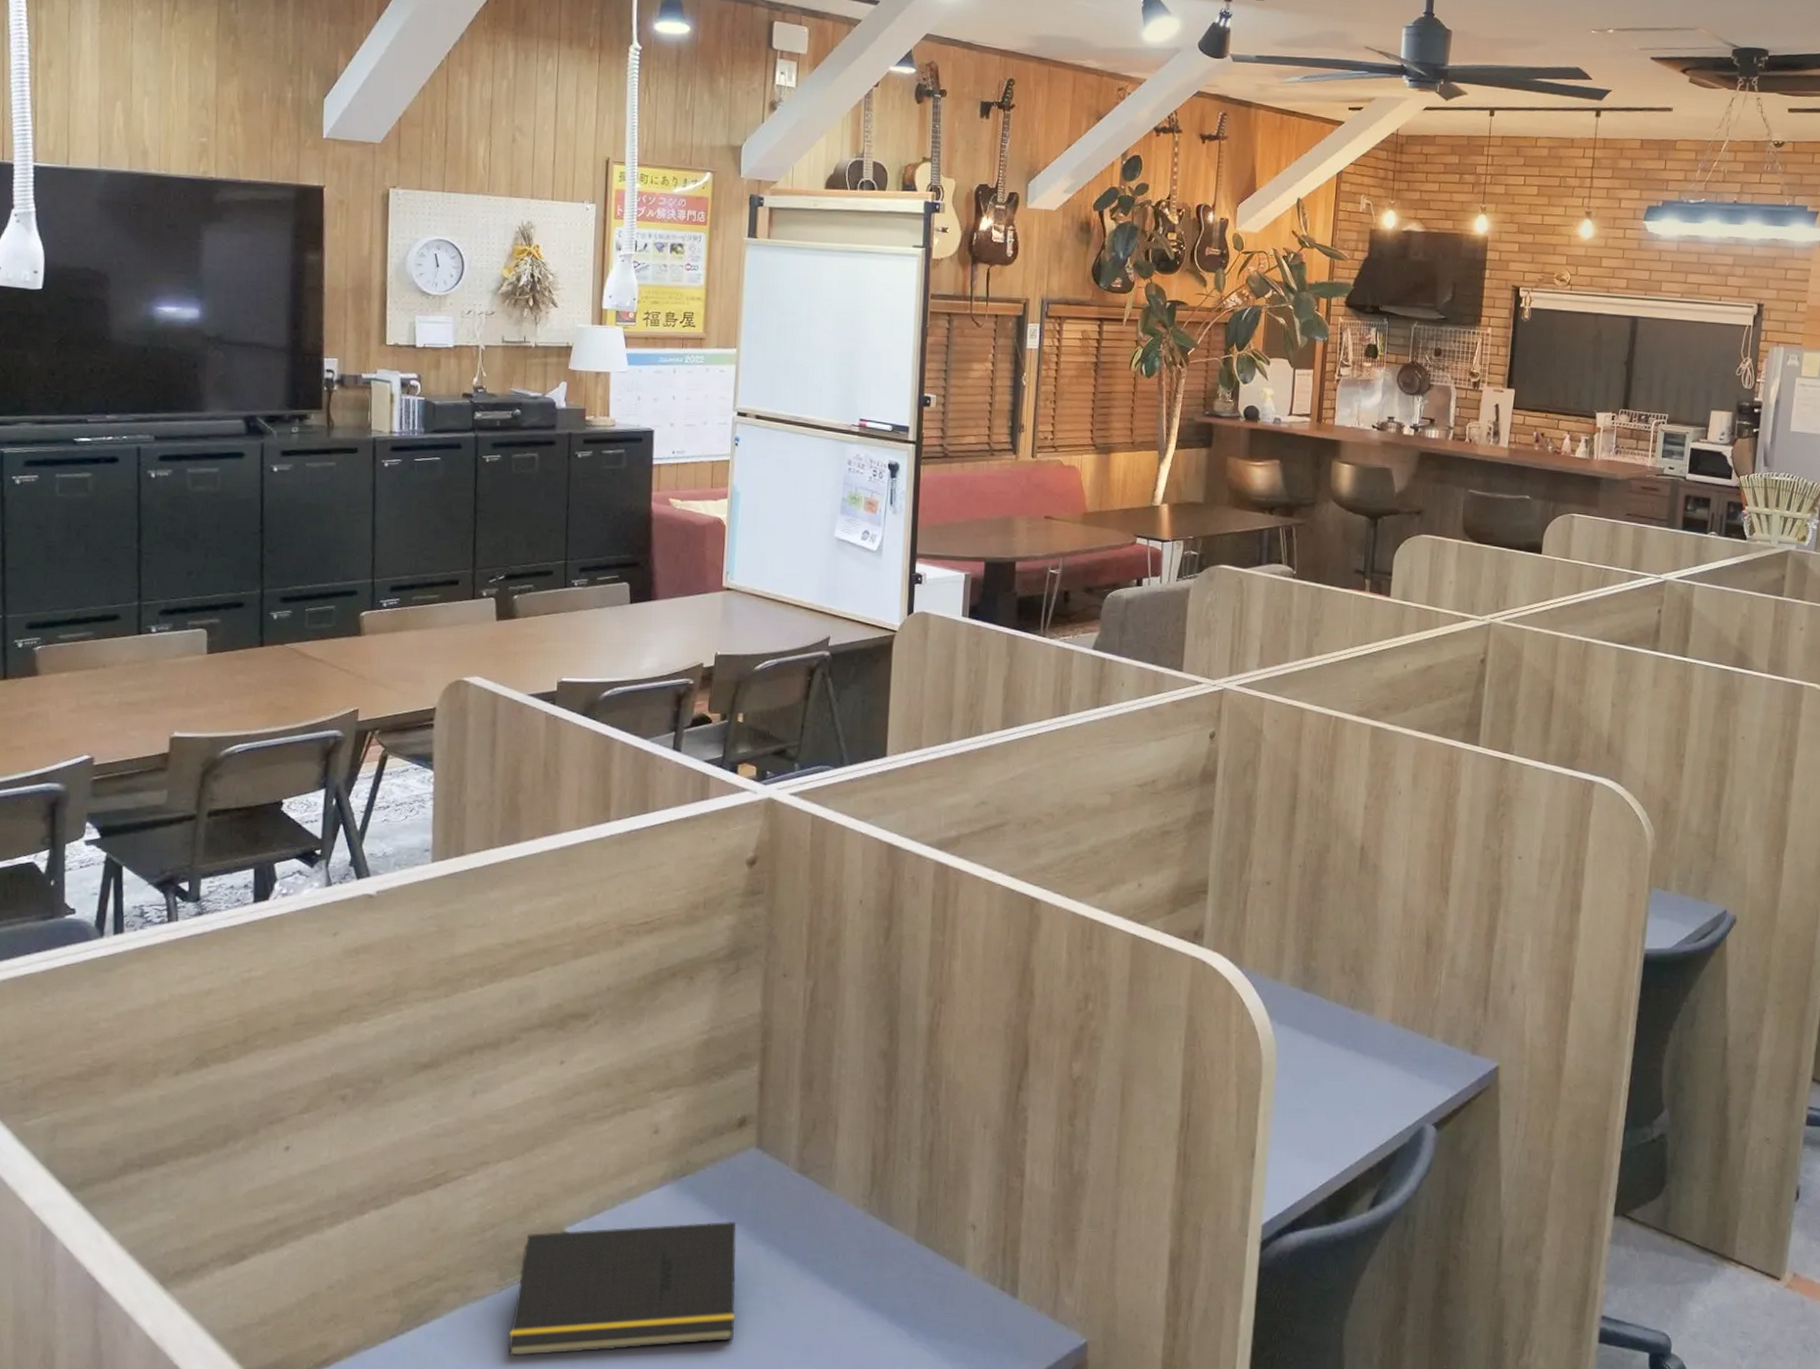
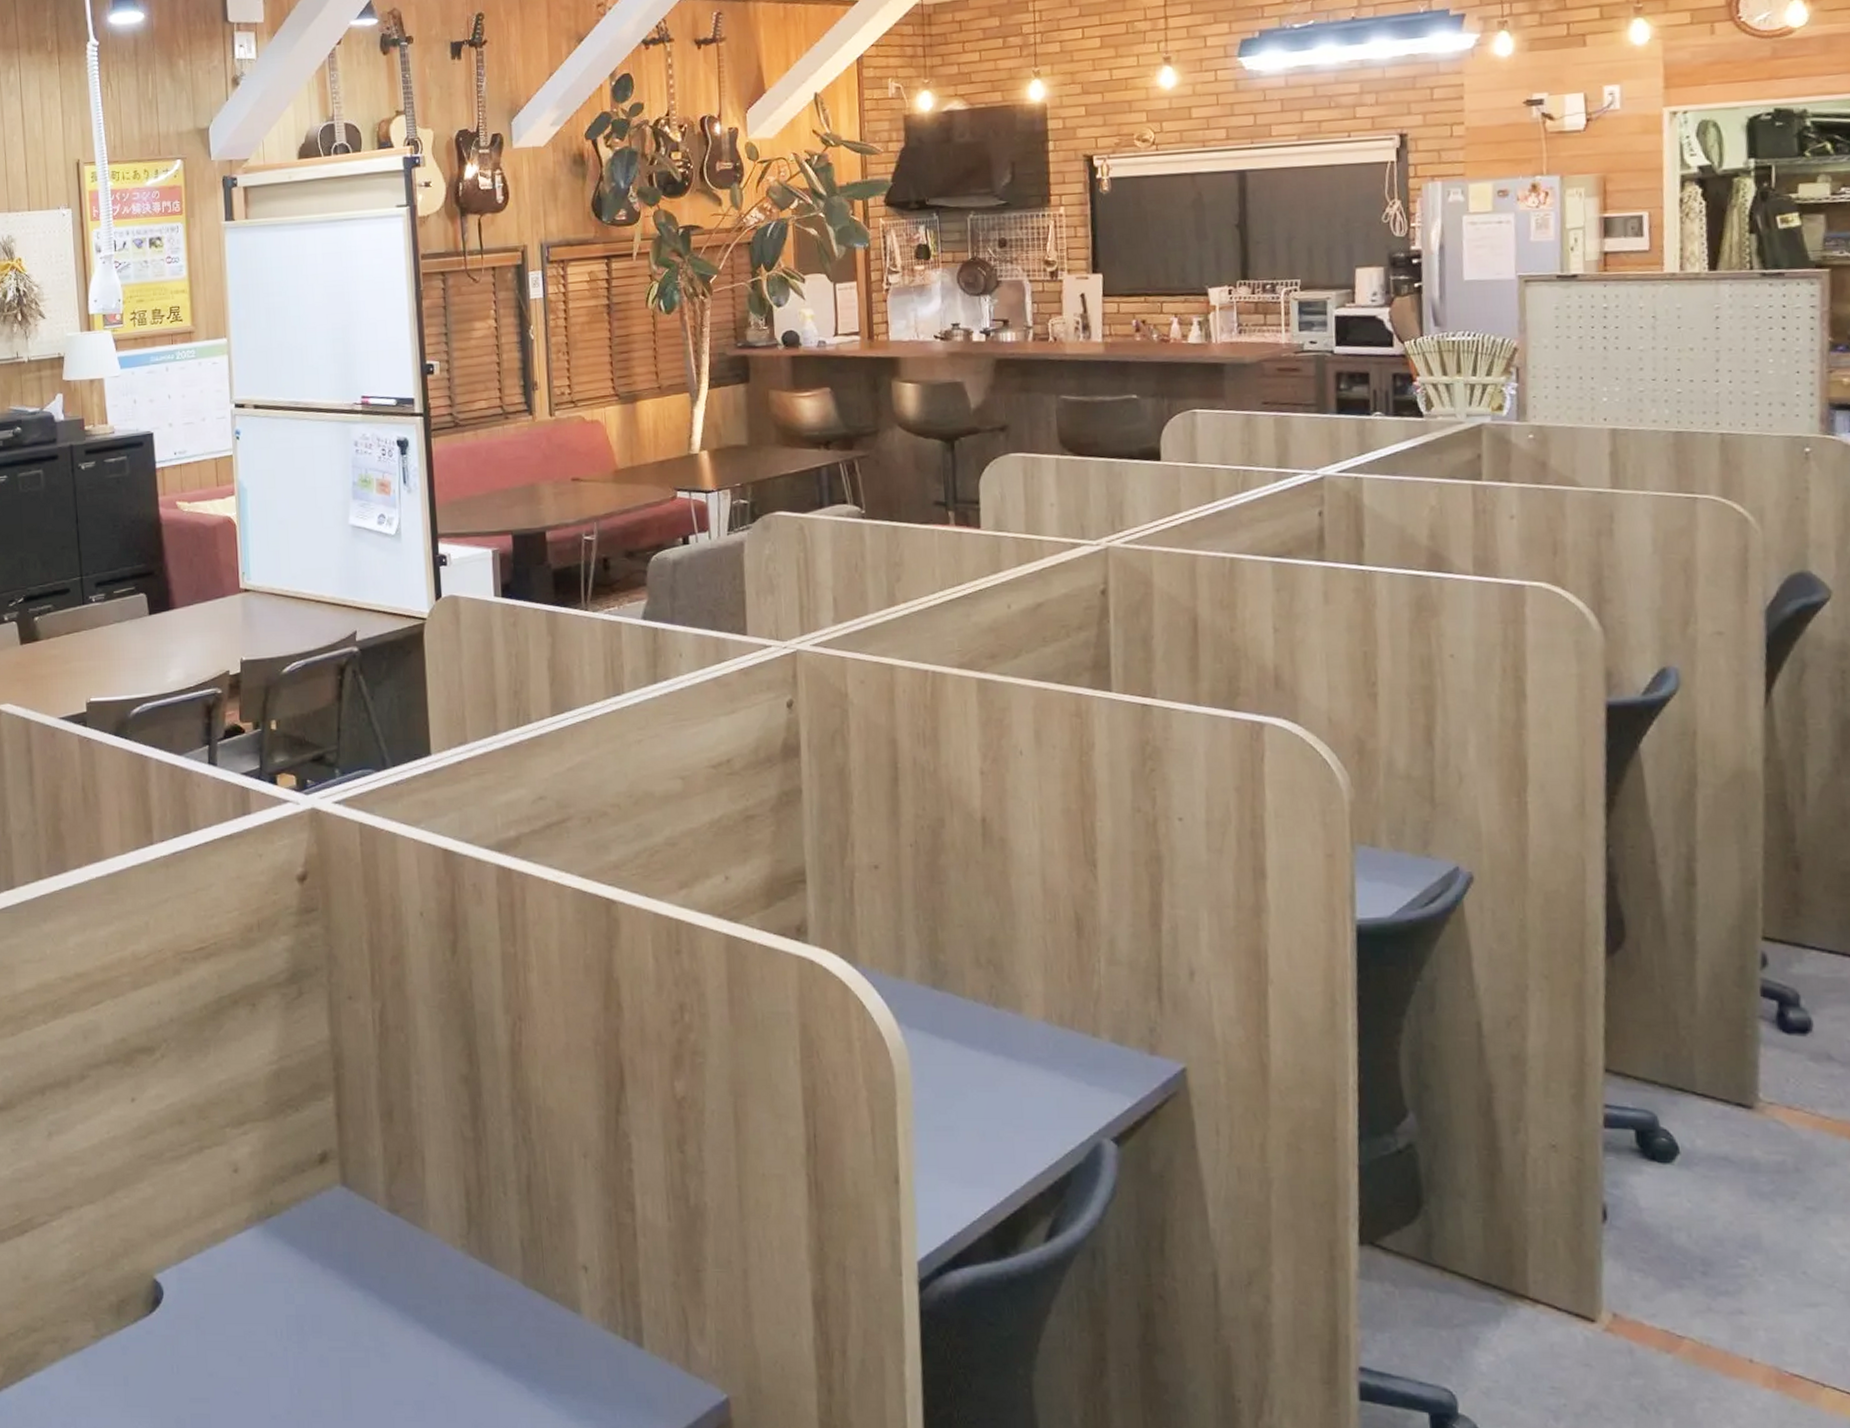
notepad: present [508,1222,737,1357] -> none [111,1266,341,1412]

